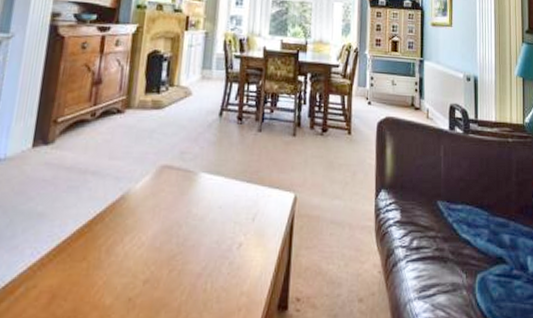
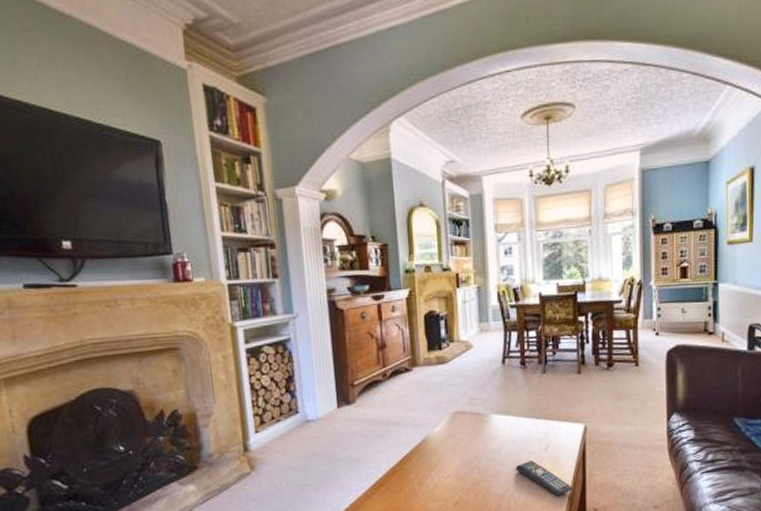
remote control: none [217,233,277,280] -> present [515,461,574,497]

